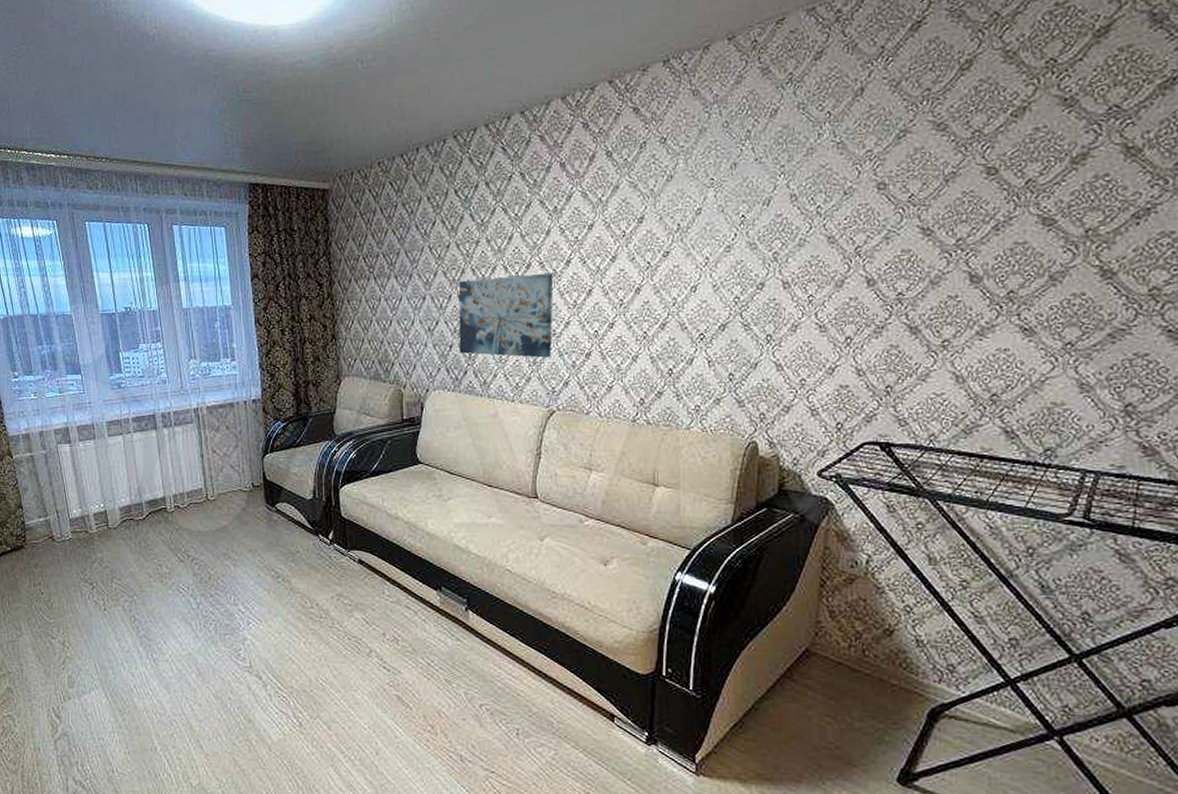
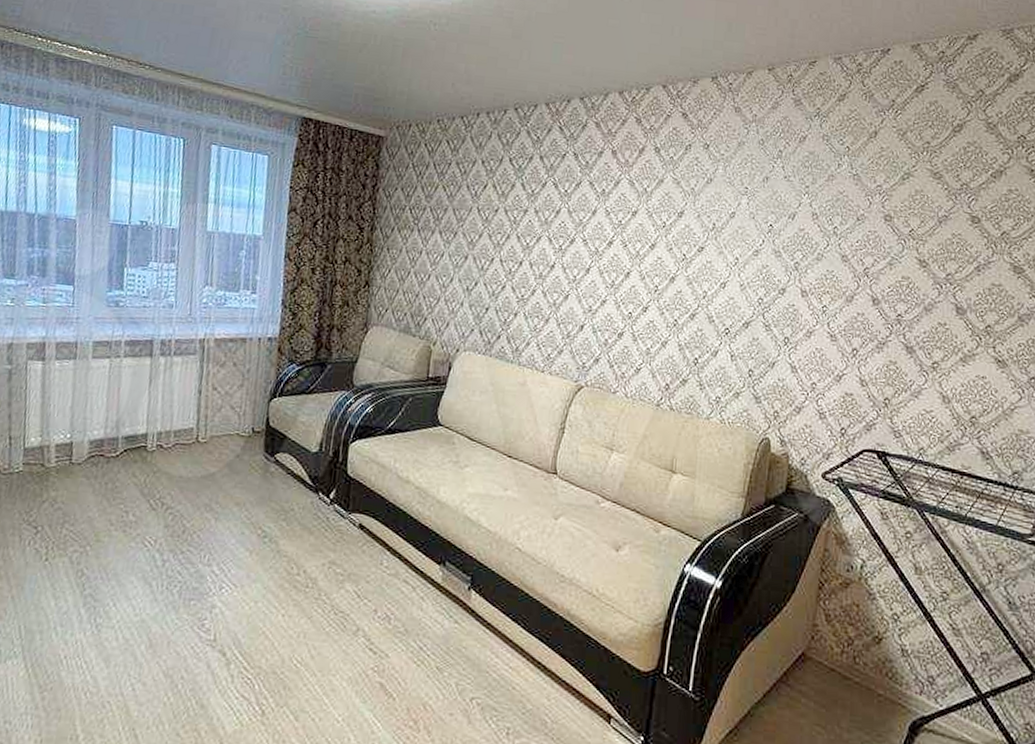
wall art: present [458,273,554,358] -> none [495,245,595,333]

